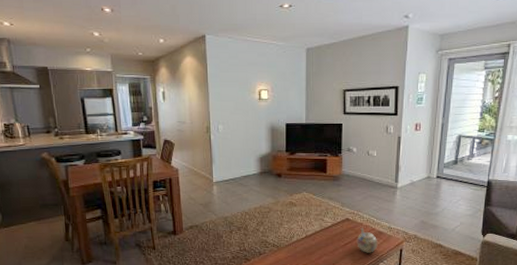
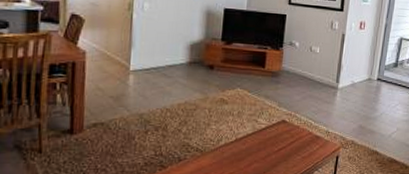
teapot: present [357,227,378,253] -> none [291,130,314,160]

